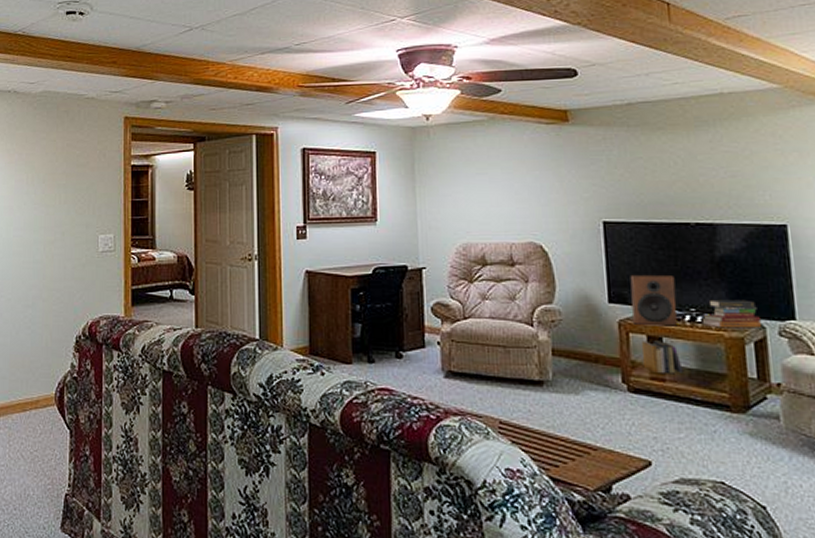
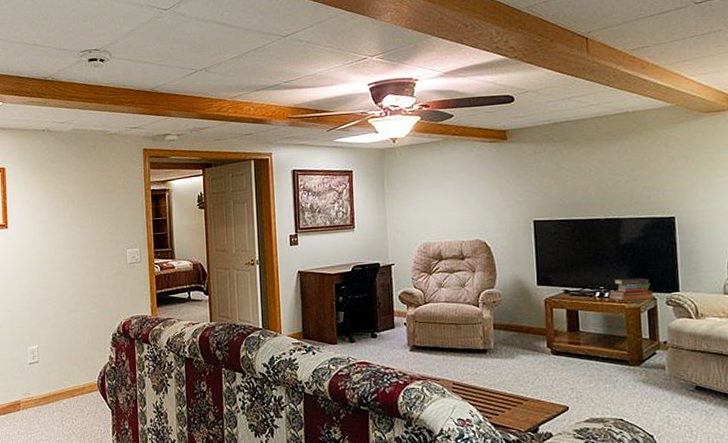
speaker: present [630,274,677,326] -> none [554,261,590,302]
books: present [641,340,683,374] -> none [562,313,594,340]

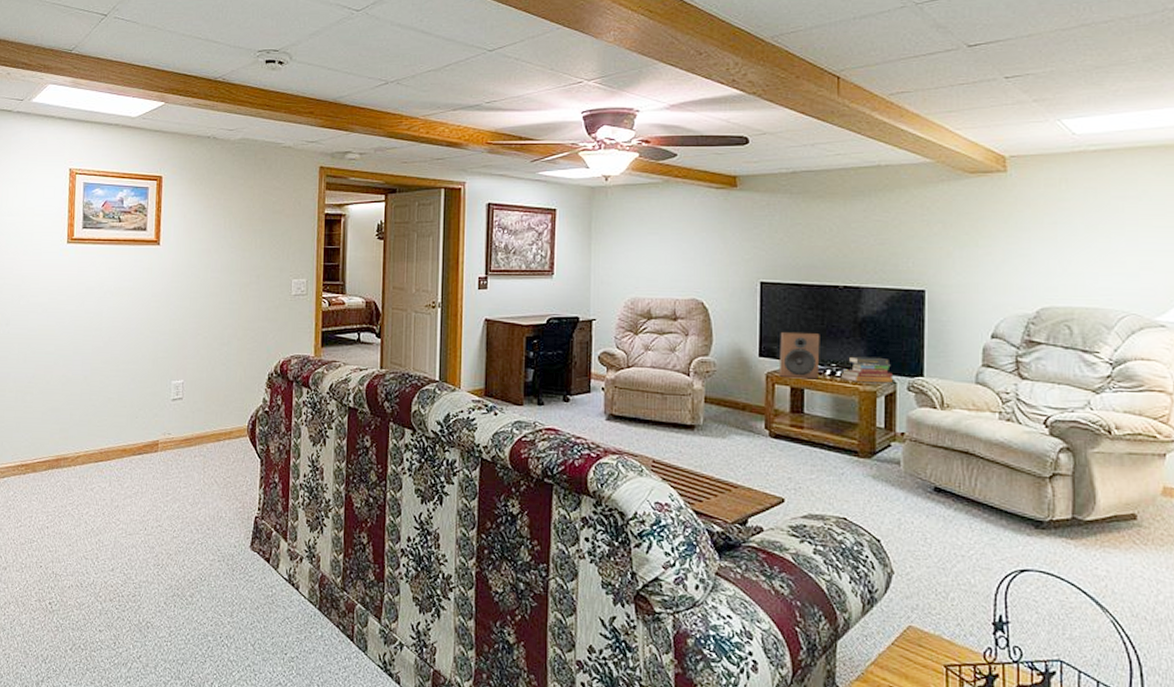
speaker: none [554,261,590,302] -> present [778,331,820,380]

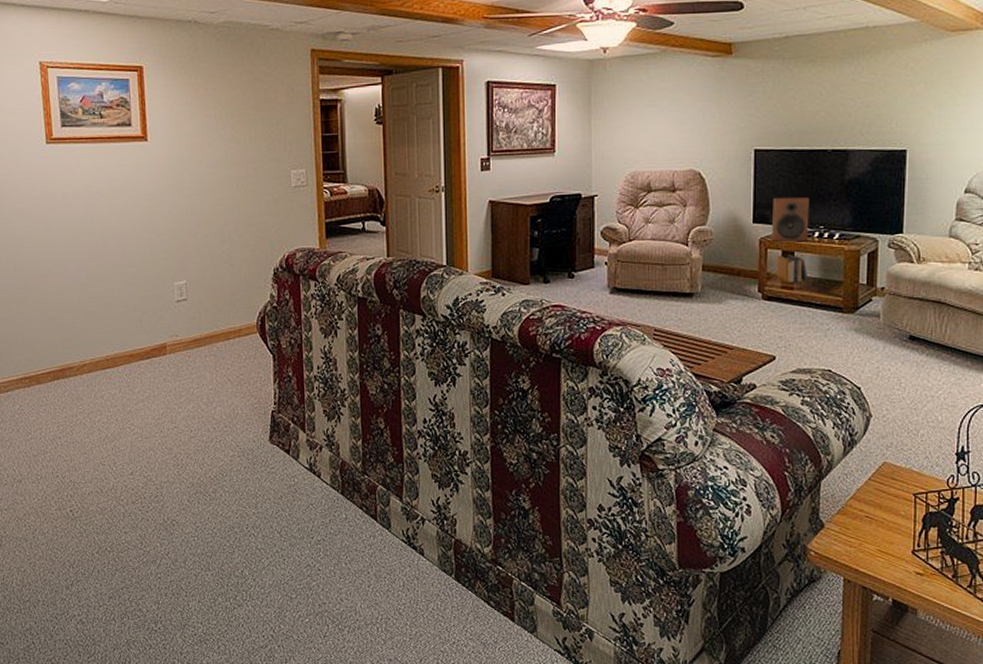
books: none [784,391,820,422] -> present [776,255,808,284]
books: present [840,356,892,384] -> none [828,217,875,242]

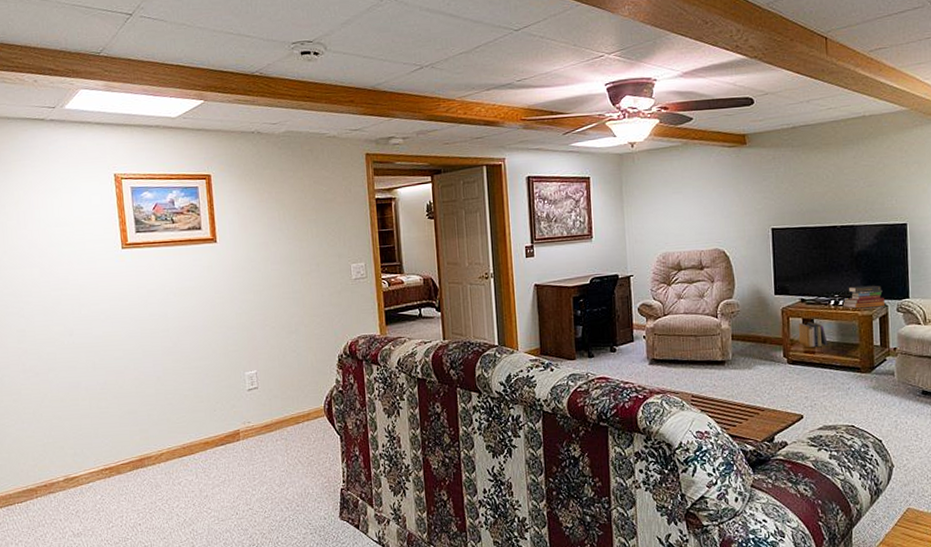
speaker: present [771,196,810,242] -> none [791,269,825,311]
books: none [828,217,875,242] -> present [842,285,885,309]

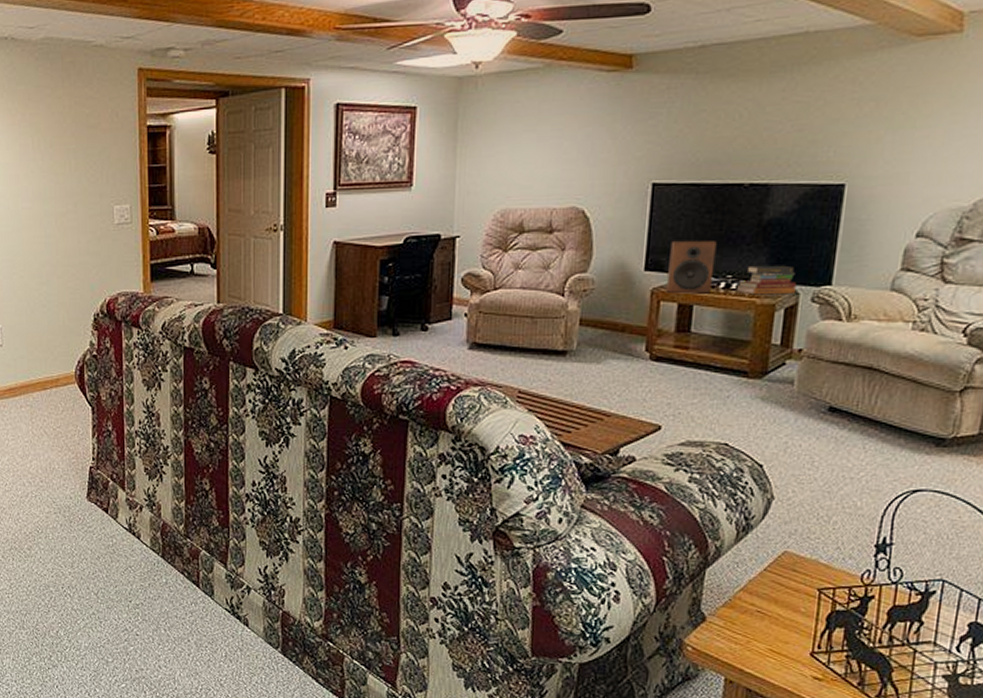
speaker: none [791,269,825,311] -> present [665,240,717,294]
books: present [798,322,828,348] -> none [668,309,709,342]

